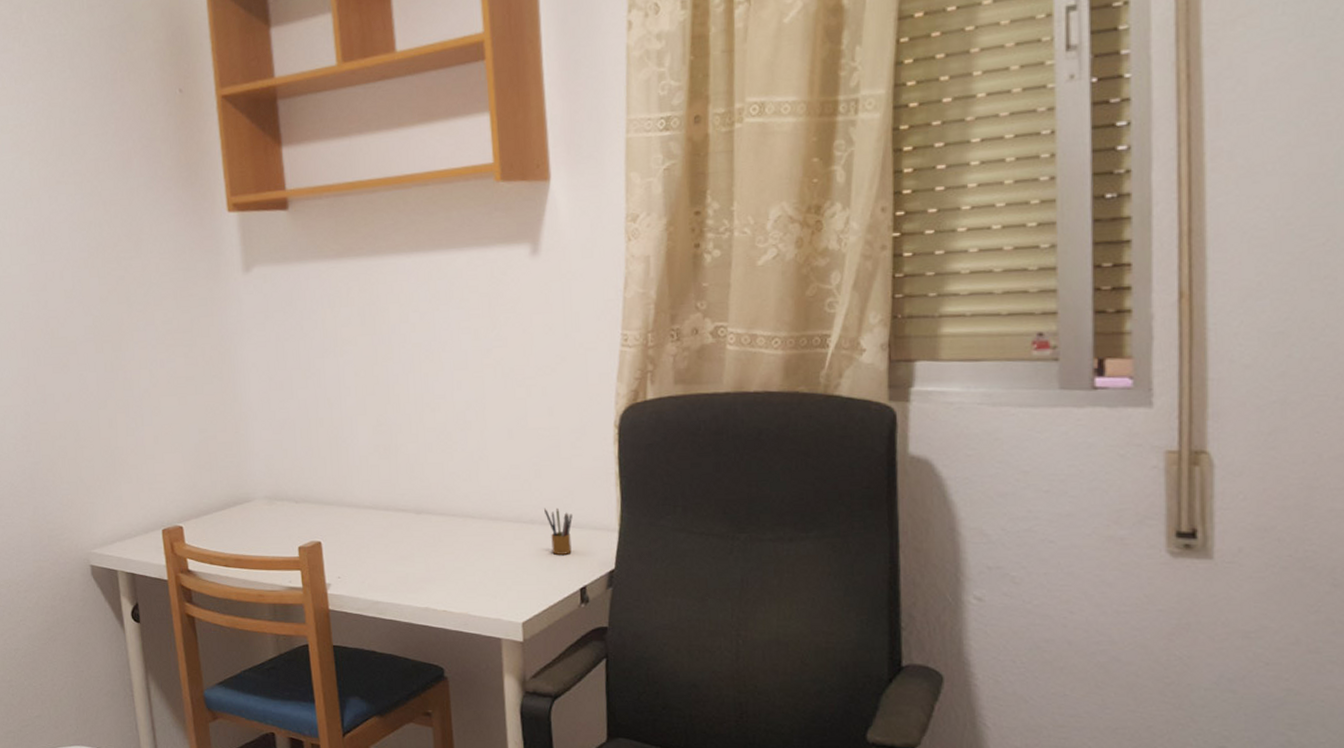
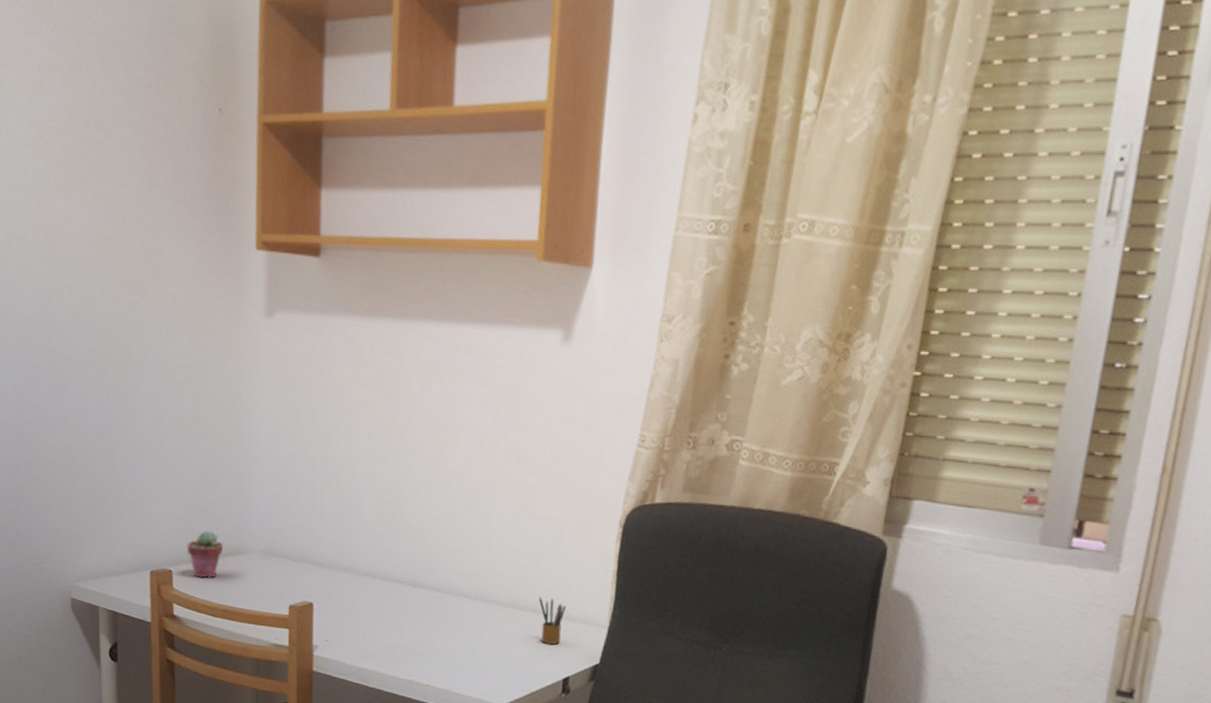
potted succulent: none [194,484,229,531] -> present [187,531,224,578]

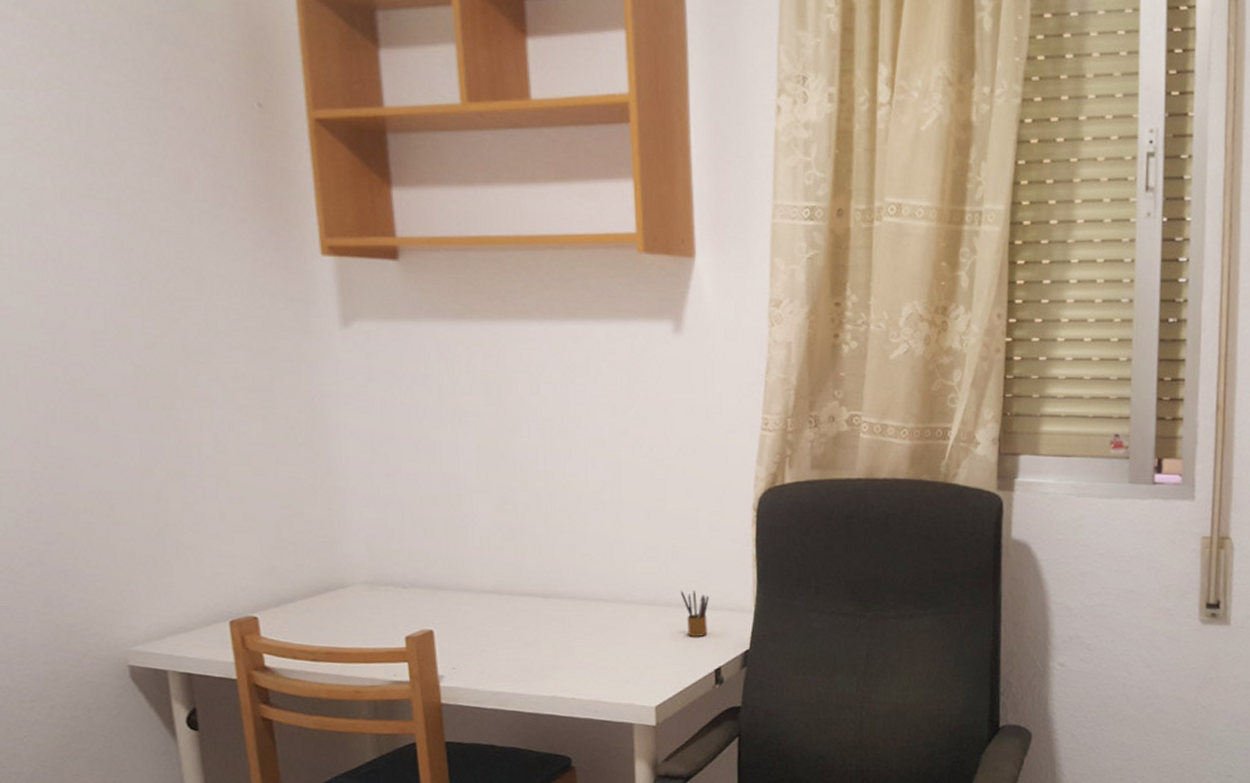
potted succulent: present [187,531,224,578] -> none [273,568,319,621]

